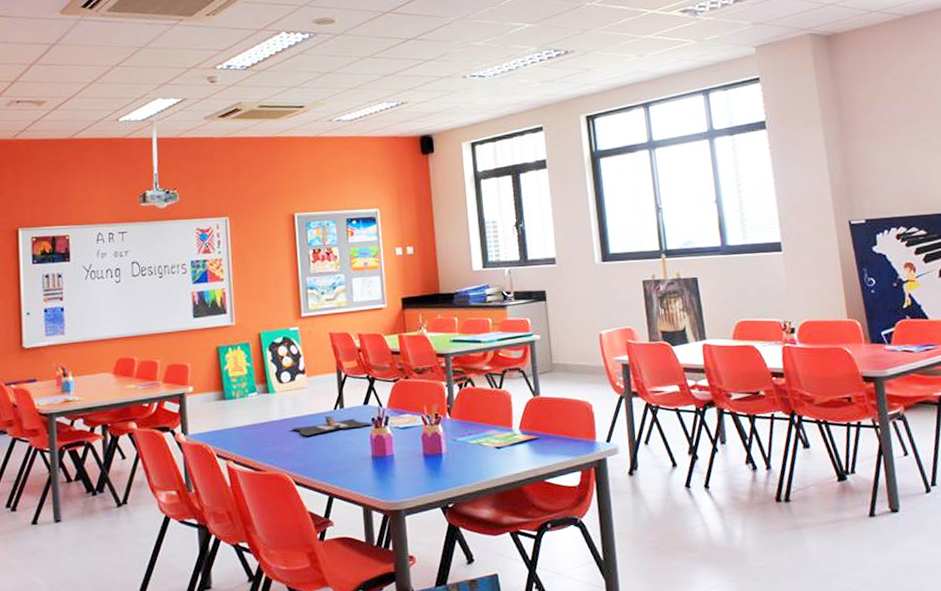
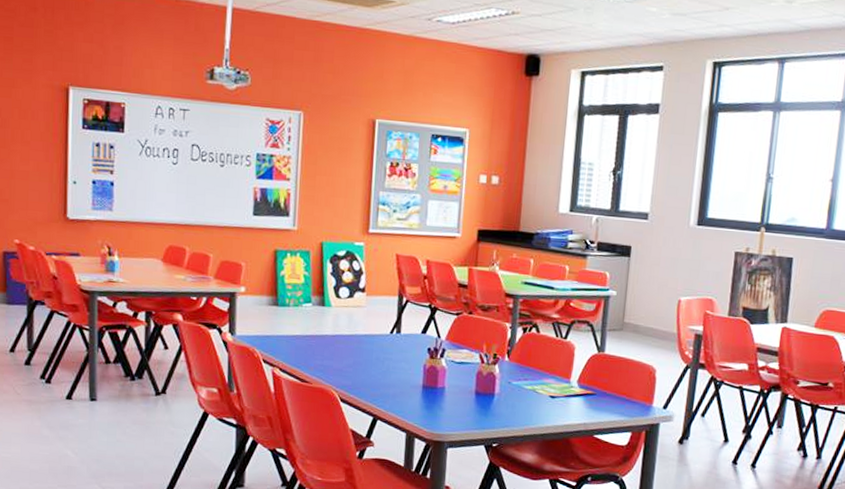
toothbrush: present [291,413,373,436] -> none [343,336,429,356]

